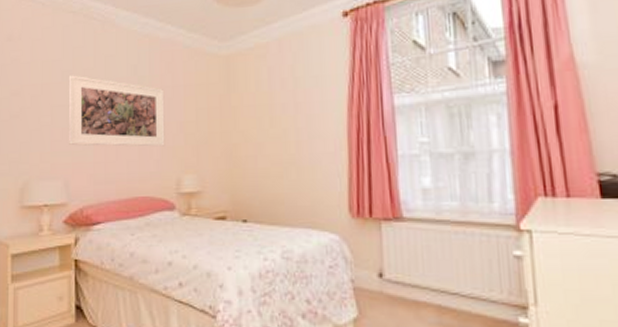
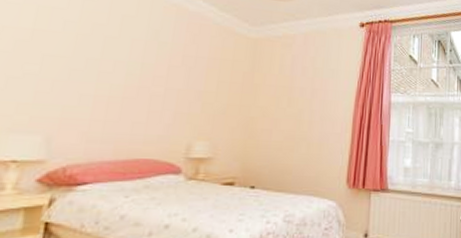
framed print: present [68,75,165,147] -> none [60,26,187,112]

